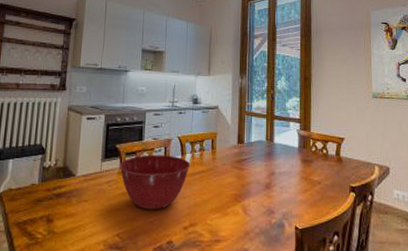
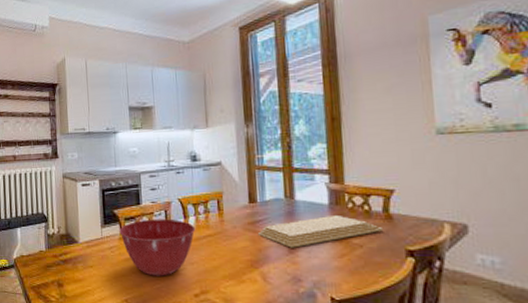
cutting board: none [243,156,336,184] -> present [259,214,384,248]

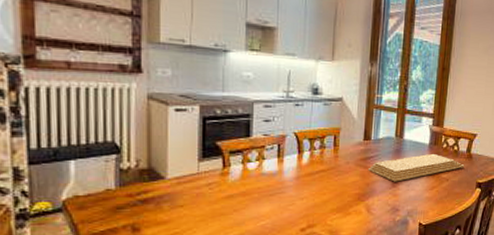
mixing bowl: present [119,218,196,276] -> none [221,153,309,213]

